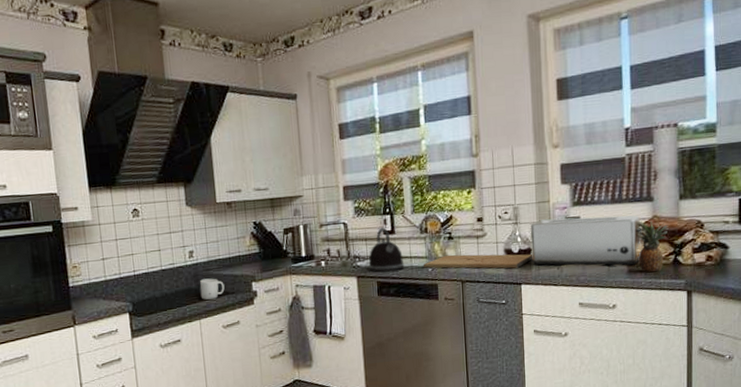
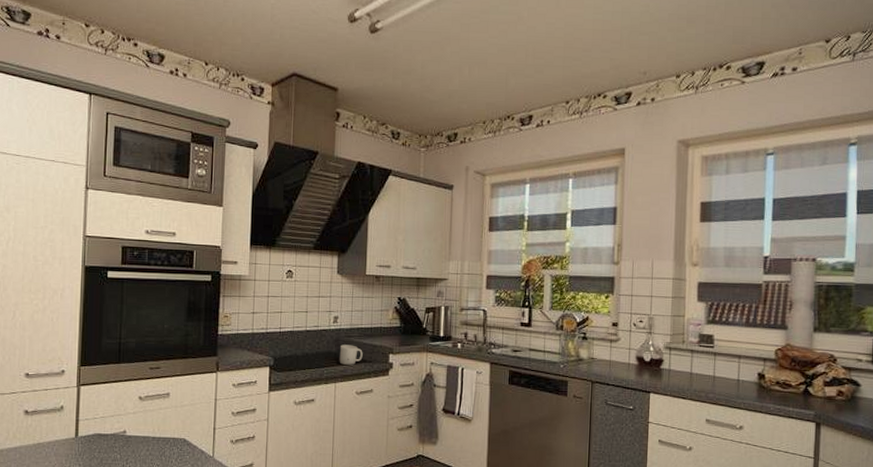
kettle: present [368,227,405,273] -> none [502,319,538,363]
cutting board: present [423,254,533,269] -> none [555,354,664,376]
toaster: present [531,215,643,266] -> none [663,333,776,390]
fruit: present [634,221,669,273] -> none [767,347,801,400]

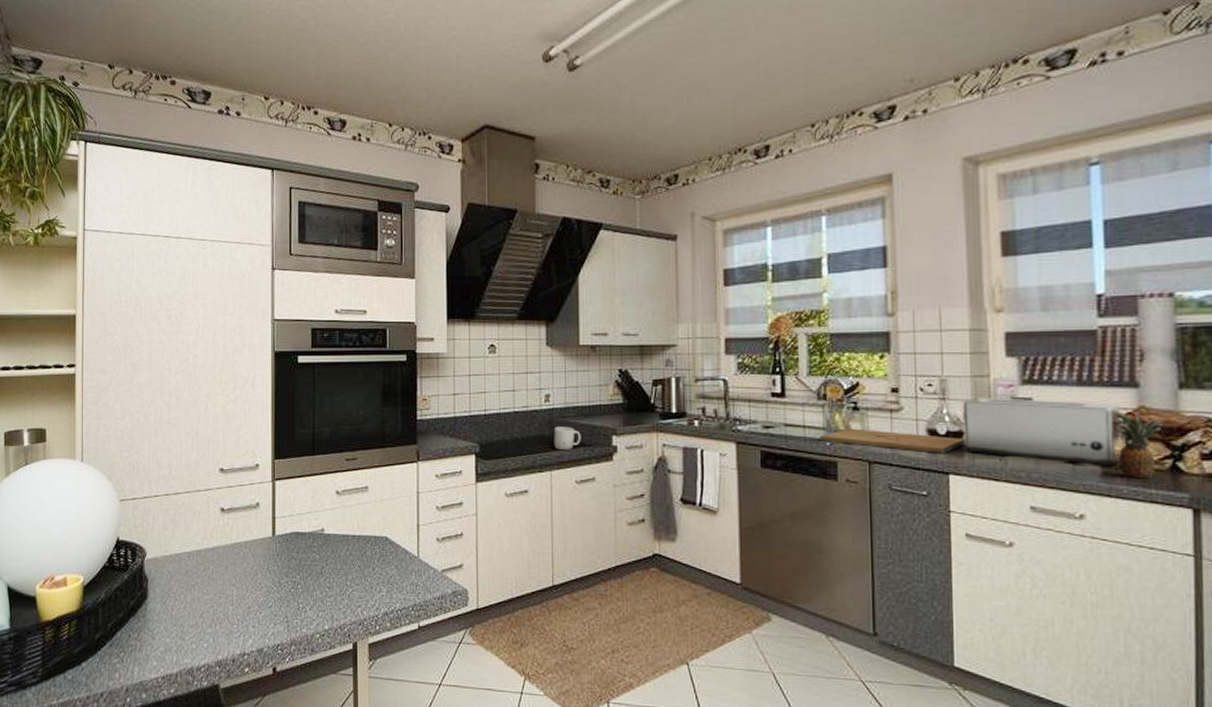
cutting board: none [555,354,664,376] -> present [819,428,966,453]
toaster: none [663,333,776,390] -> present [963,397,1125,467]
fruit: none [767,347,801,400] -> present [1111,410,1163,479]

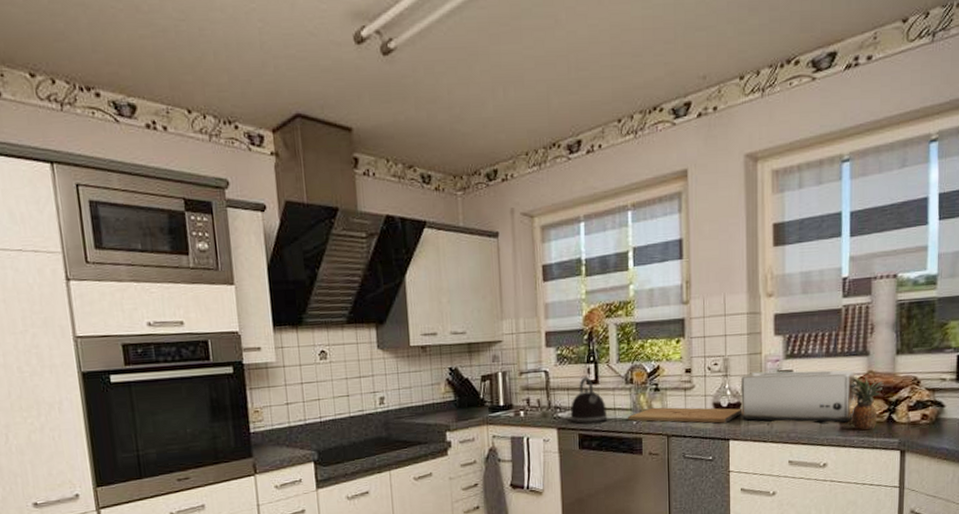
mug: present [553,426,581,451] -> none [390,426,417,451]
kettle: none [751,388,796,441] -> present [570,376,608,425]

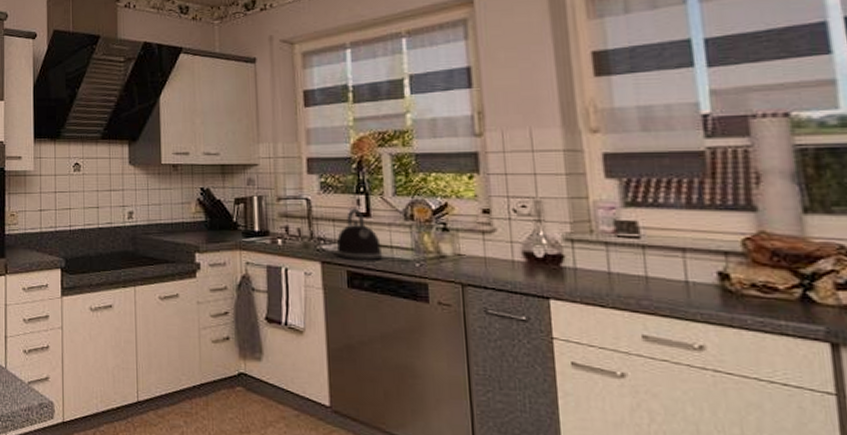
cutting board: present [627,407,743,424] -> none [407,249,566,277]
toaster: present [741,370,858,423] -> none [561,220,744,295]
fruit: present [848,376,884,431] -> none [727,235,788,309]

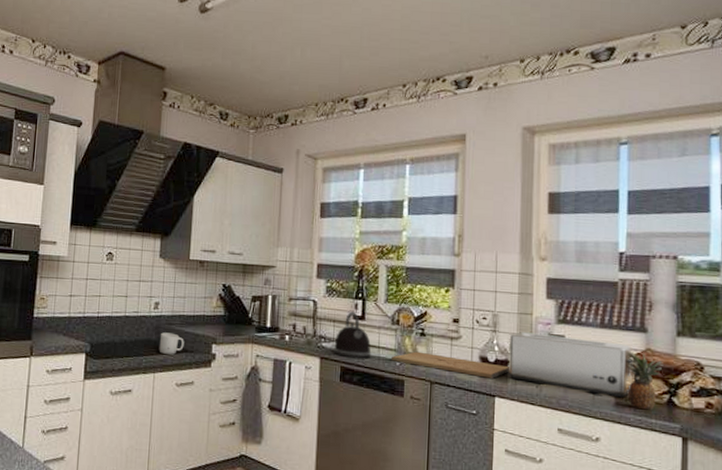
mug: none [137,243,164,267] -> present [159,332,184,356]
cutting board: none [407,249,566,277] -> present [390,351,510,379]
toaster: none [561,220,744,295] -> present [509,332,635,398]
fruit: none [727,235,788,309] -> present [624,351,663,410]

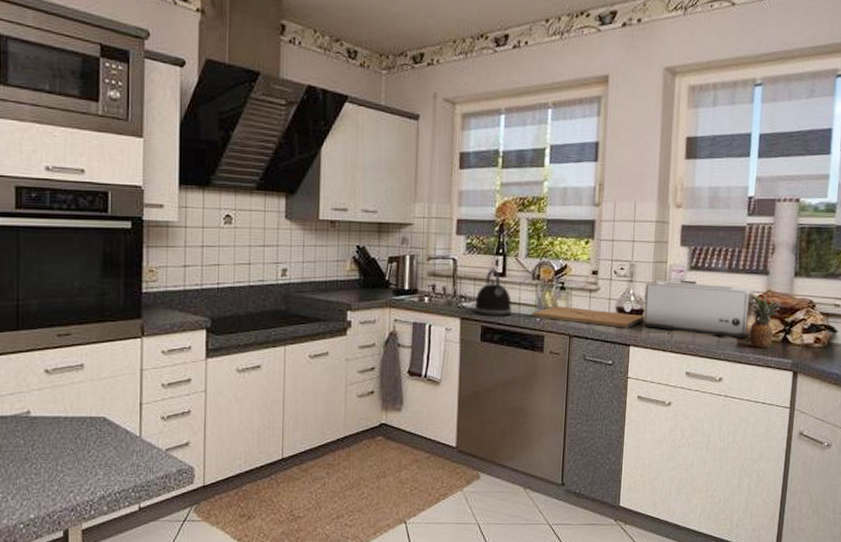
mug: present [159,332,184,356] -> none [289,301,317,326]

